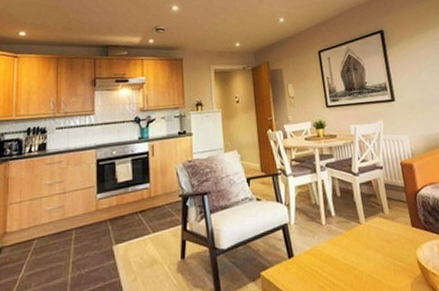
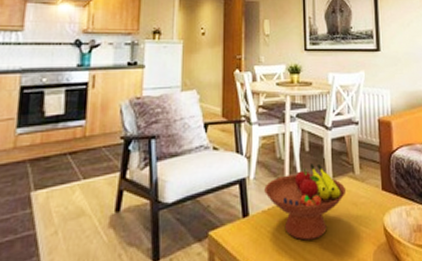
fruit bowl: none [304,206,379,277] -> present [264,163,347,241]

